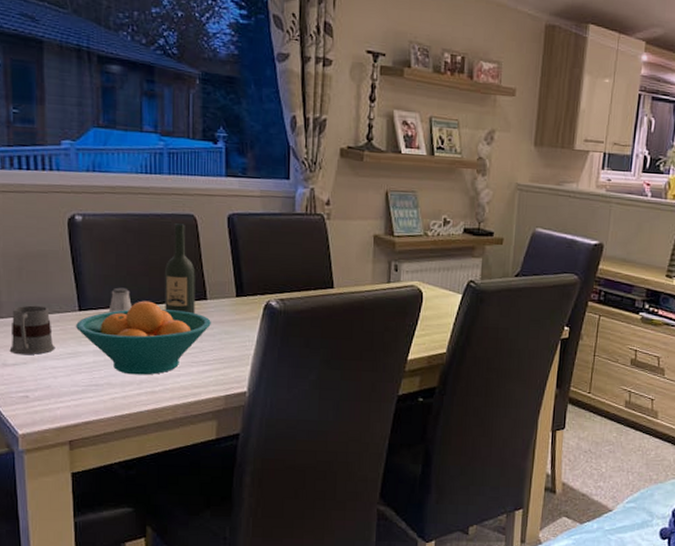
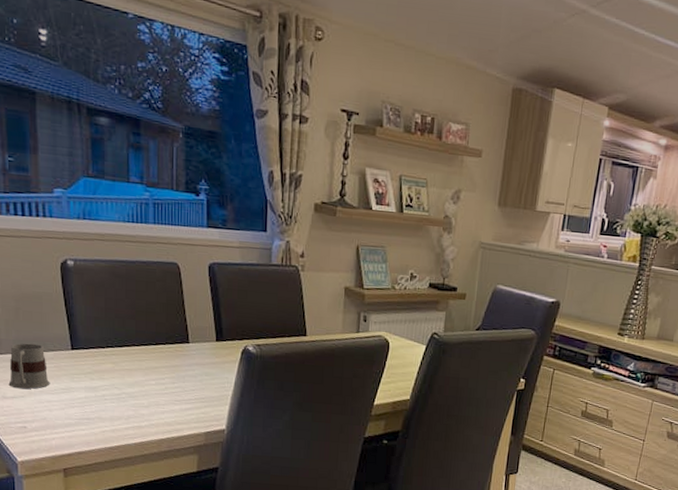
fruit bowl: present [76,300,211,375] -> none [69,342,193,411]
saltshaker: present [108,287,132,313] -> none [98,329,120,353]
wine bottle: present [165,223,195,314] -> none [150,271,179,356]

